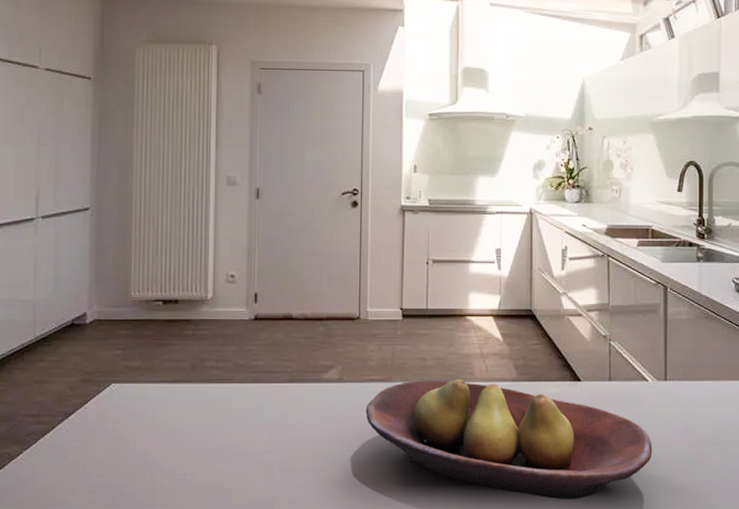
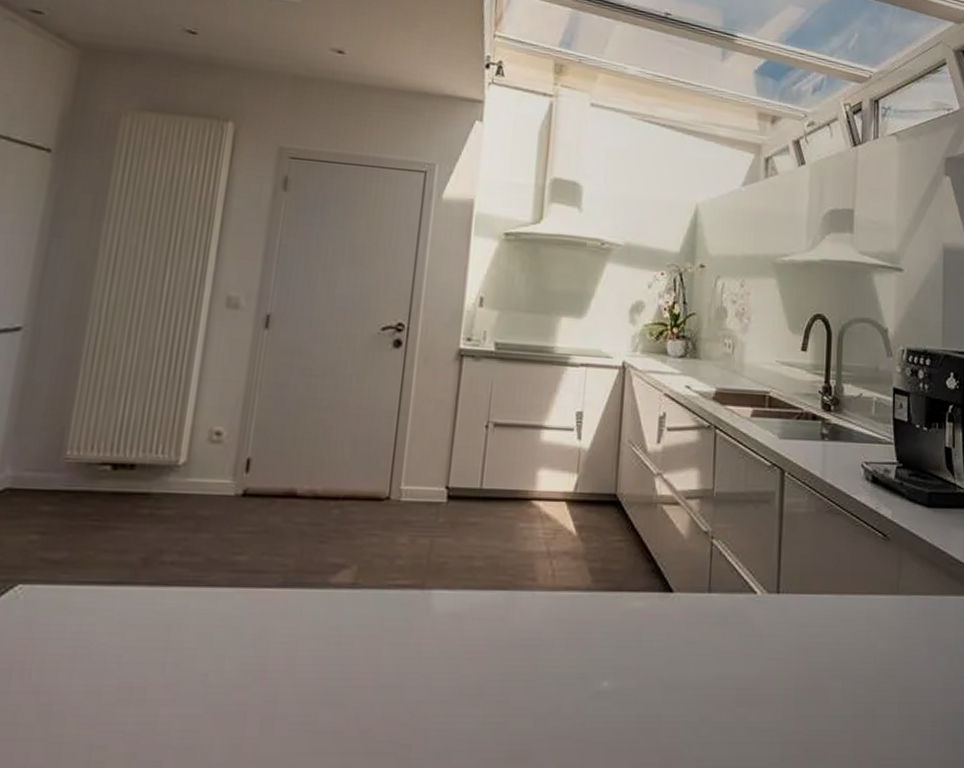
fruit bowl: present [366,378,653,500] -> none [385,585,759,758]

